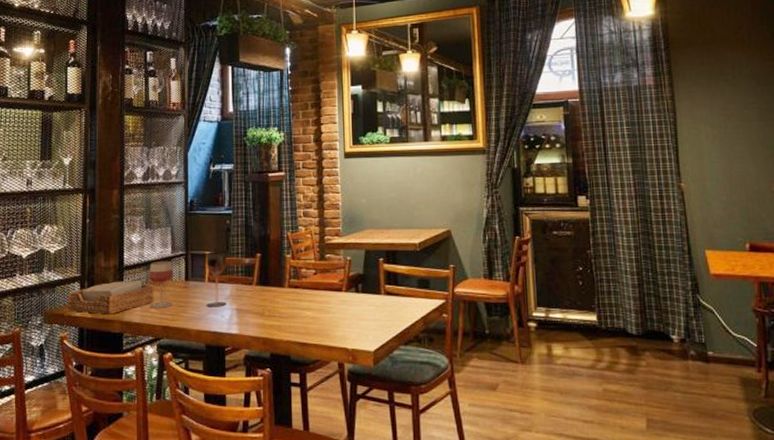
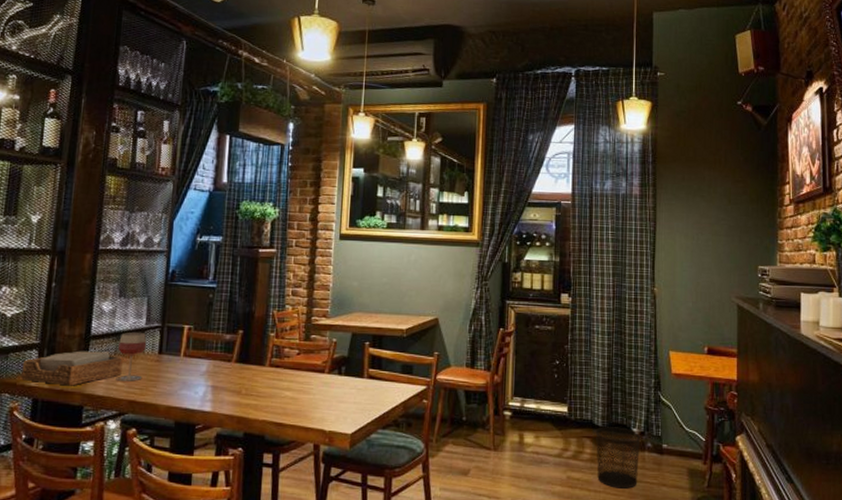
wineglass: present [206,250,227,307] -> none [179,324,207,383]
waste bin: none [629,334,683,401] -> present [595,427,641,489]

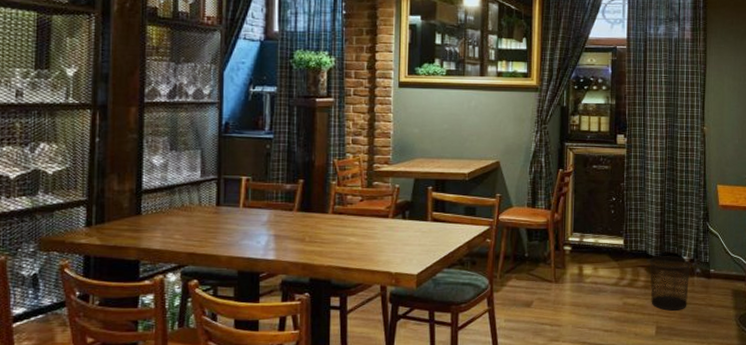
napkin holder: present [21,350,123,386] -> none [70,205,179,241]
wineglass: present [116,331,147,381] -> none [172,184,203,234]

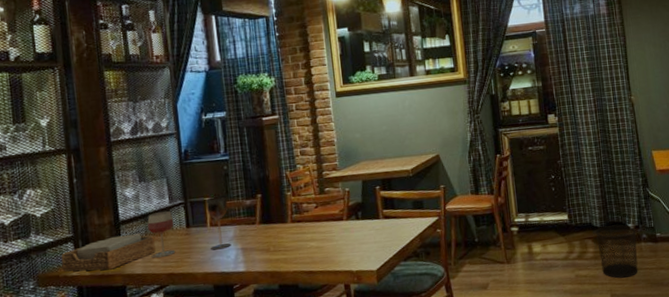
napkin holder: none [70,205,179,241] -> present [61,233,156,272]
wineglass: none [172,184,203,234] -> present [147,211,175,258]
wineglass: none [240,176,266,233] -> present [205,195,231,250]

